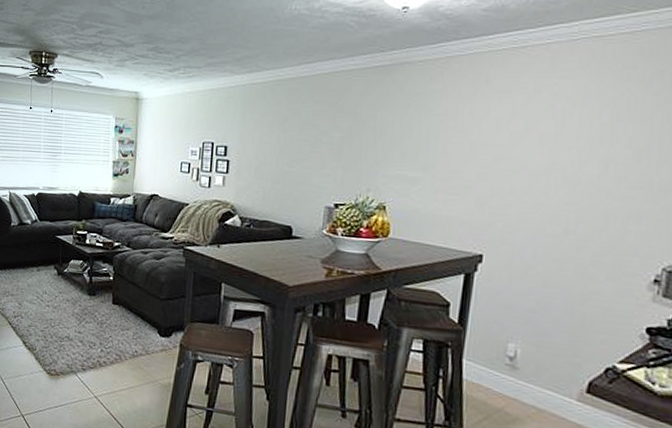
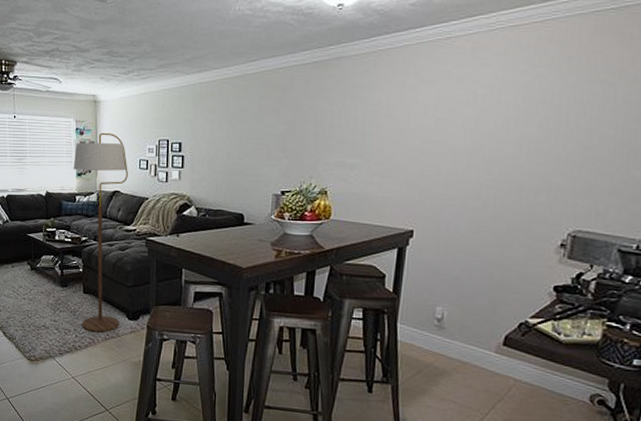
floor lamp: none [108,131,168,349] -> present [73,132,128,332]

